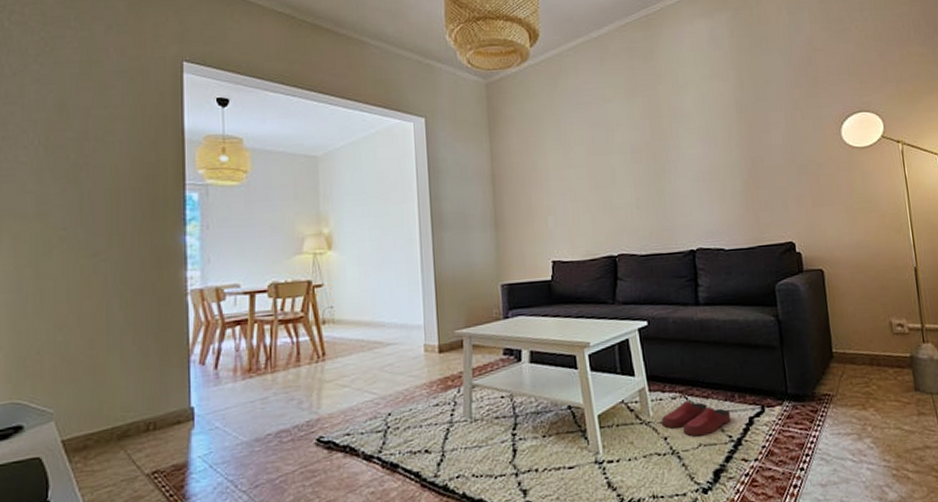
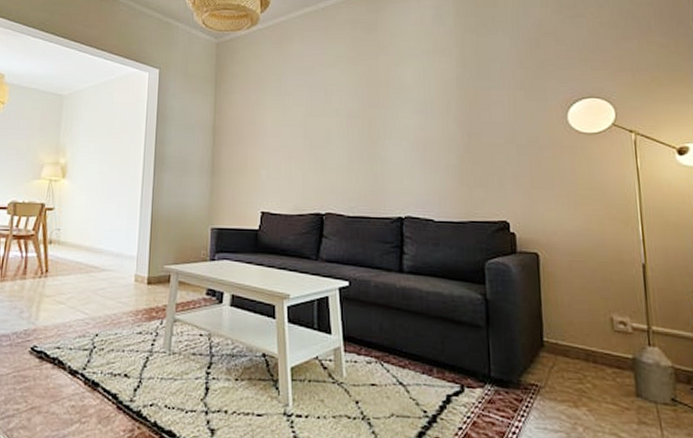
slippers: present [661,400,731,437] -> none [354,367,428,406]

